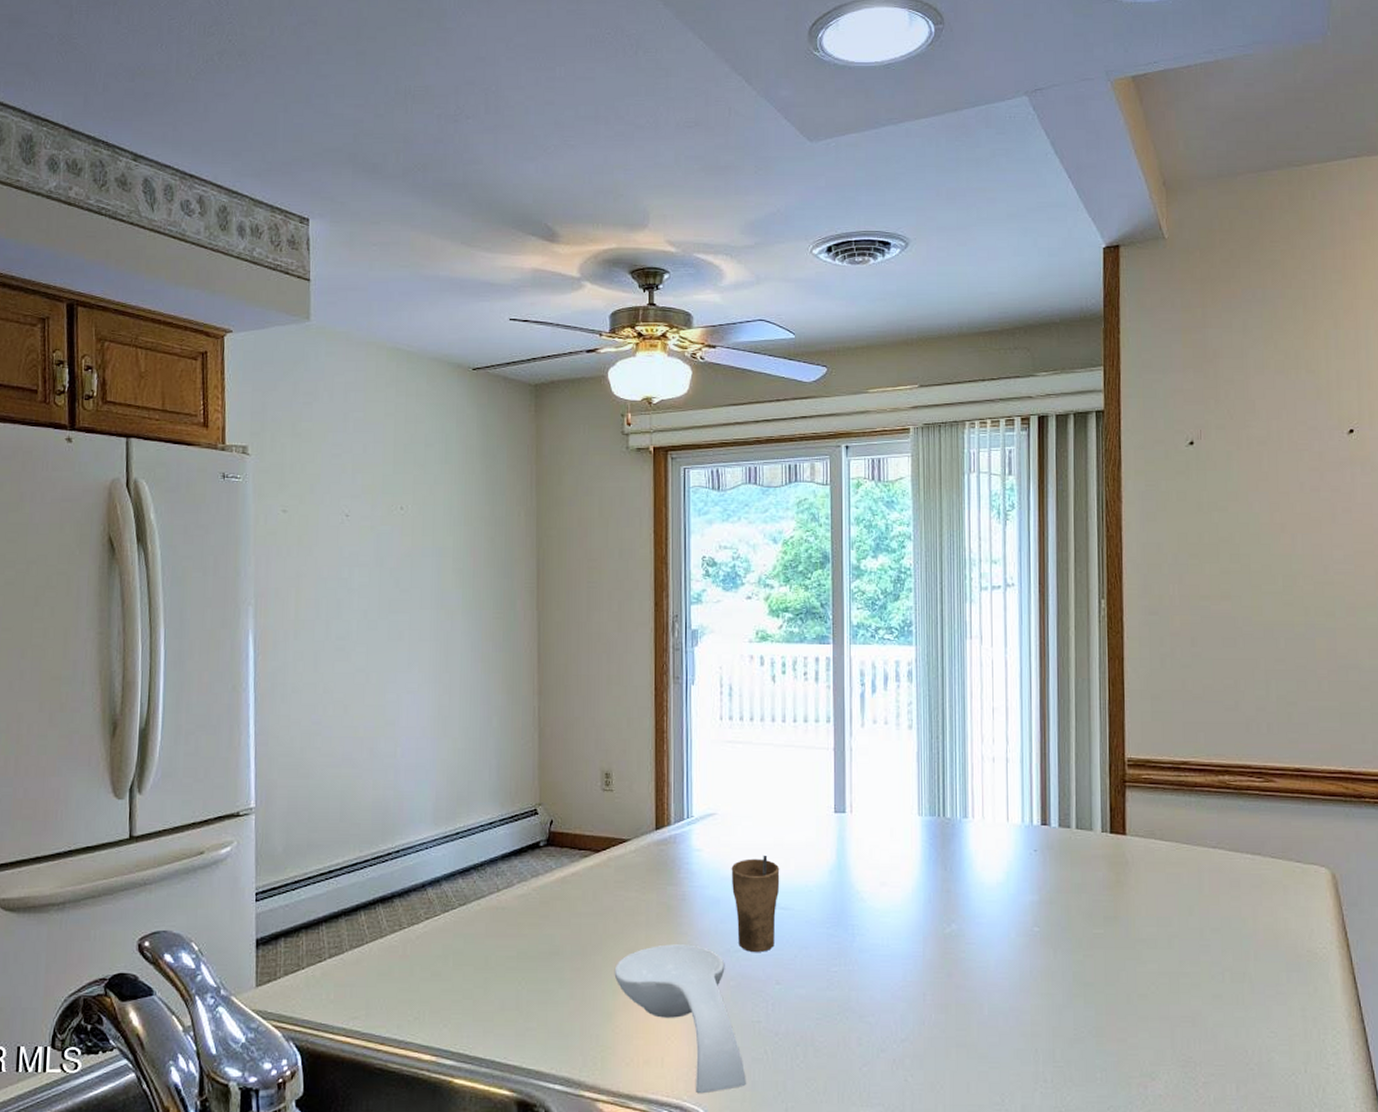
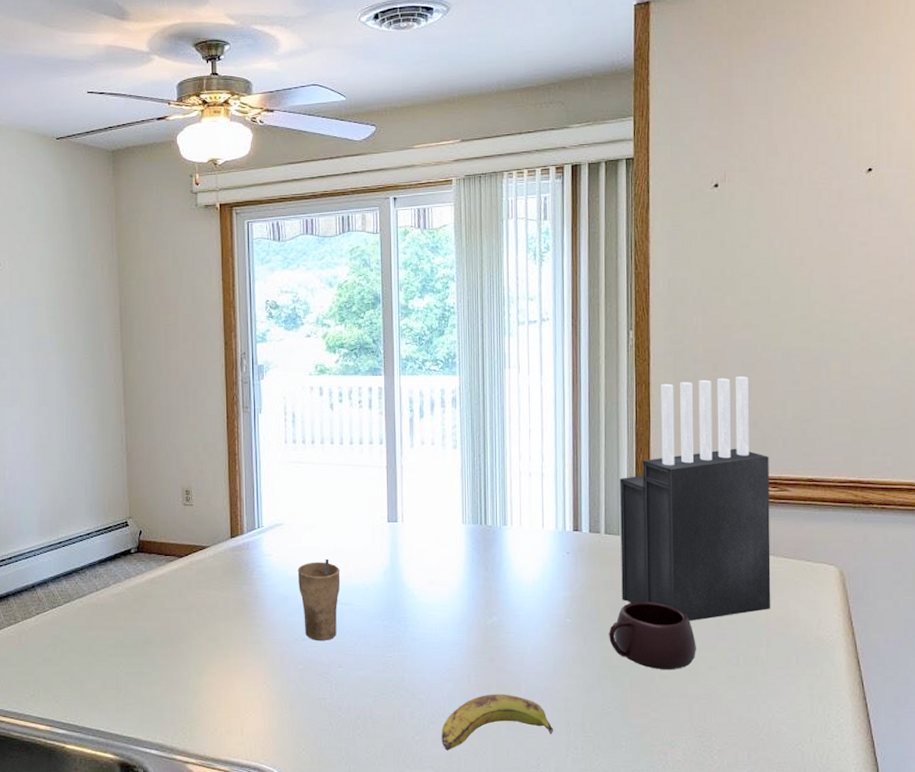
spoon rest: present [614,944,746,1094] -> none [198,634,314,758]
banana: none [893,1016,1020,1084] -> present [441,694,554,750]
mug: none [1081,906,1178,988] -> present [609,601,696,670]
knife block: none [1092,653,1259,930] -> present [620,377,771,621]

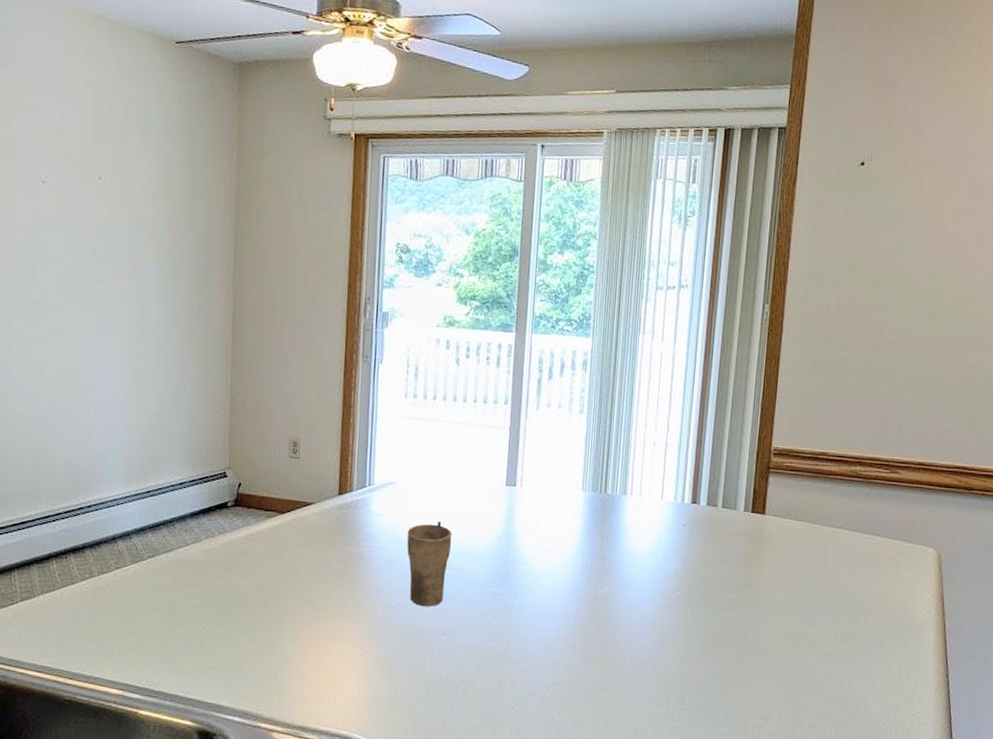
banana: present [441,694,554,750] -> none [541,665,654,721]
mug: present [609,601,696,670] -> none [716,576,799,645]
knife block: present [620,377,771,621] -> none [732,358,885,597]

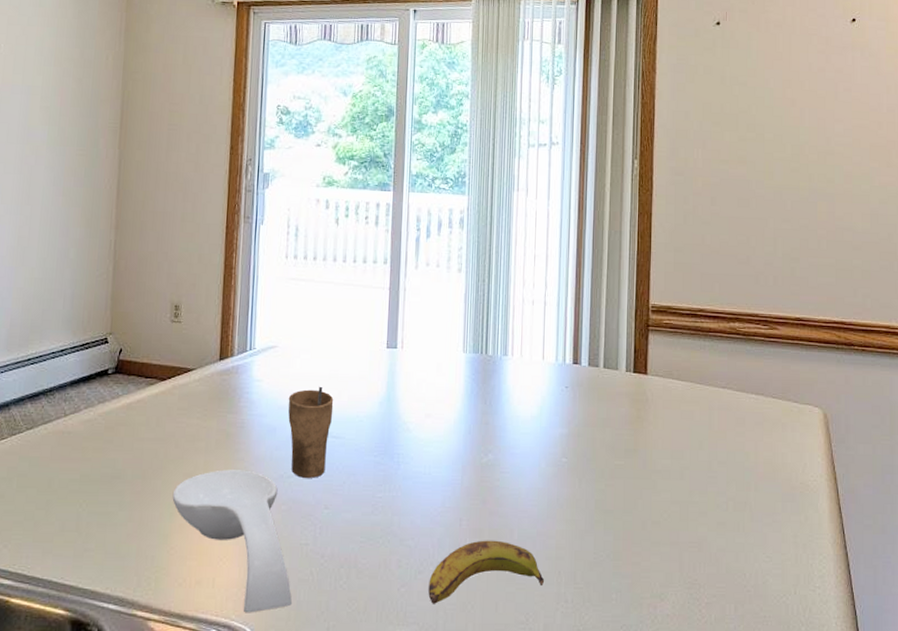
spoon rest: none [293,597,410,727] -> present [172,469,292,613]
banana: none [541,665,654,721] -> present [428,540,545,604]

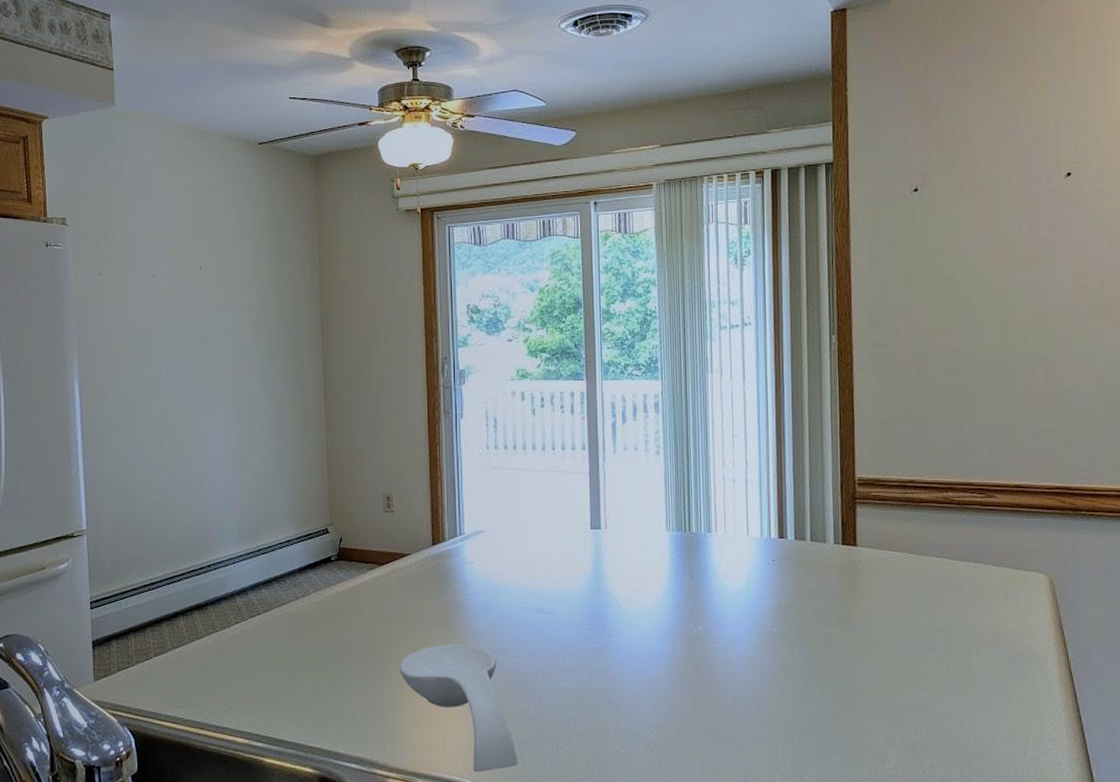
cup: present [288,386,334,478] -> none [500,566,543,651]
banana: present [428,540,545,604] -> none [647,706,762,765]

